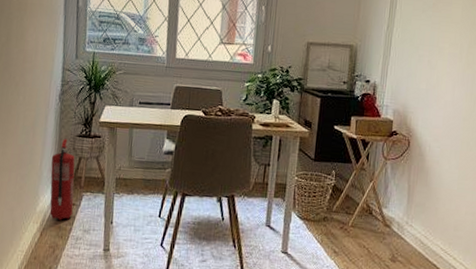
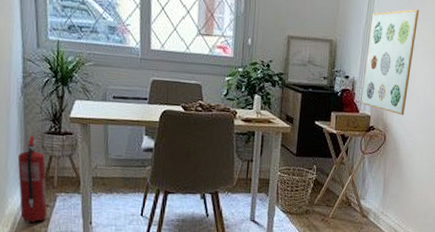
wall art: none [383,13,444,120] -> present [361,9,419,116]

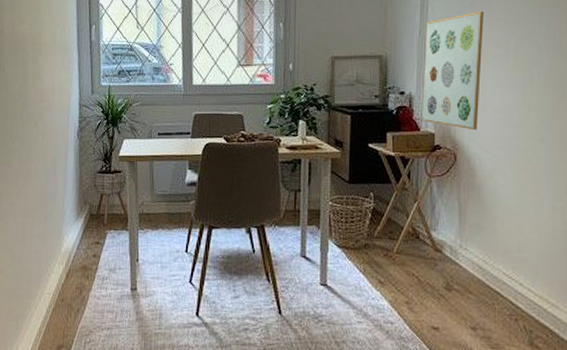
fire extinguisher: present [17,135,48,223] -> none [73,175,98,260]

